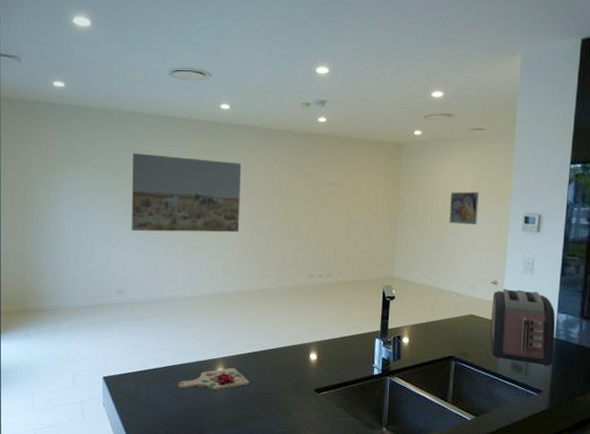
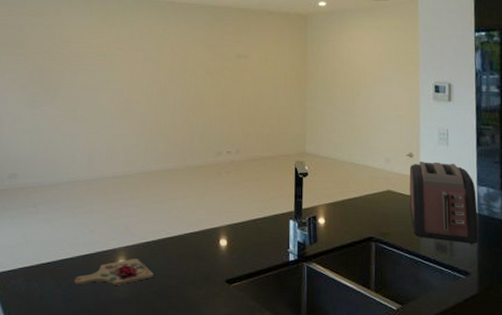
wall art: present [131,153,242,233] -> none [28,29,145,109]
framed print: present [449,191,480,225] -> none [358,61,388,96]

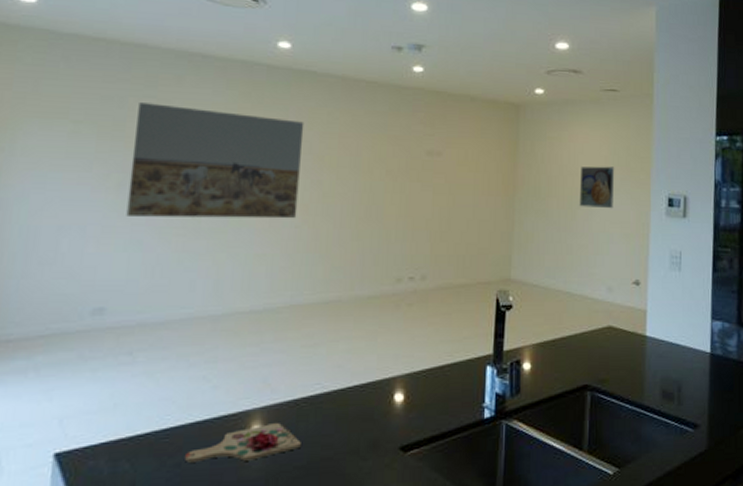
wall art: none [28,29,145,109] -> present [126,103,304,219]
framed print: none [358,61,388,96] -> present [579,166,615,209]
toaster: present [409,161,479,246] -> none [633,289,711,393]

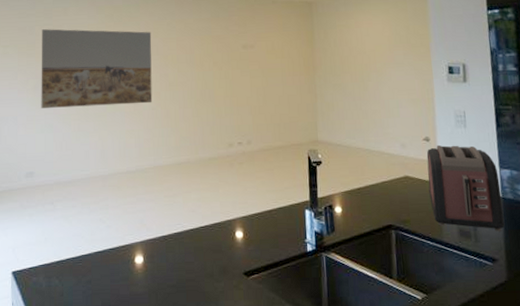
cutting board: present [184,422,301,463] -> none [92,252,171,280]
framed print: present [579,166,615,209] -> none [368,44,400,80]
toaster: none [633,289,711,393] -> present [426,144,505,231]

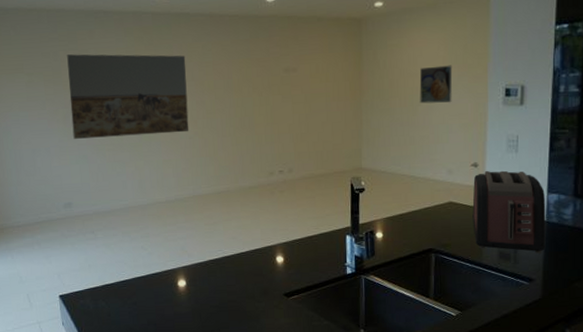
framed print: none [368,44,400,80] -> present [419,65,453,104]

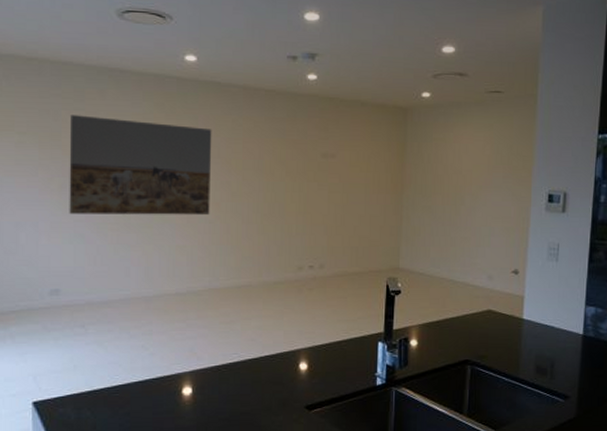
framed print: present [419,65,453,104] -> none [463,165,498,205]
toaster: present [472,170,546,254] -> none [511,278,584,369]

